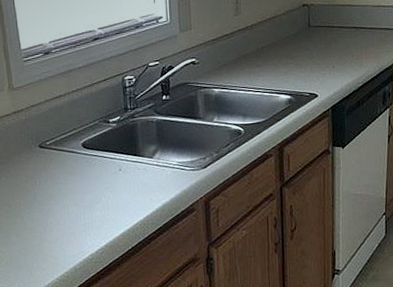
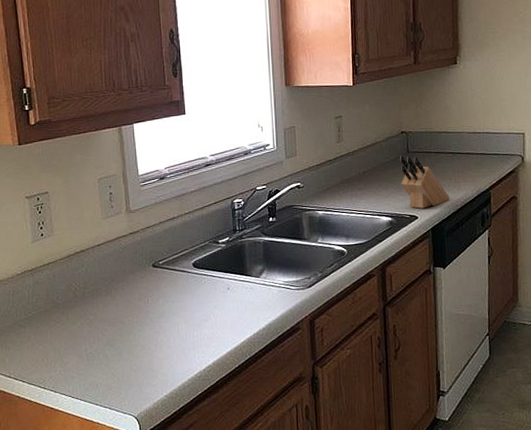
knife block: none [300,29,351,86] -> present [399,155,450,209]

